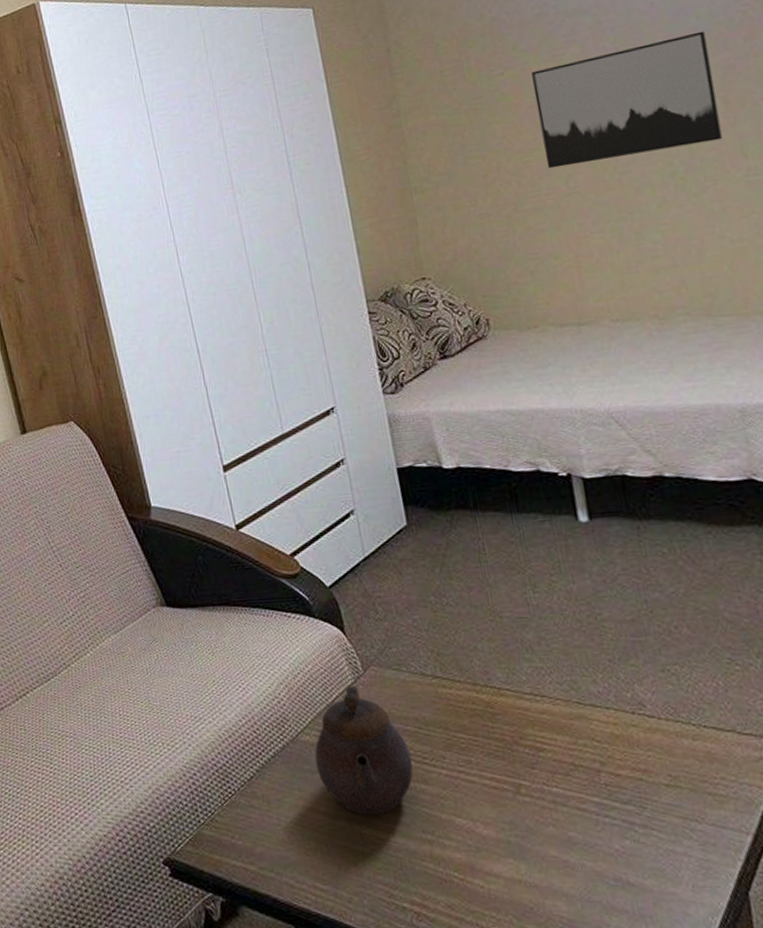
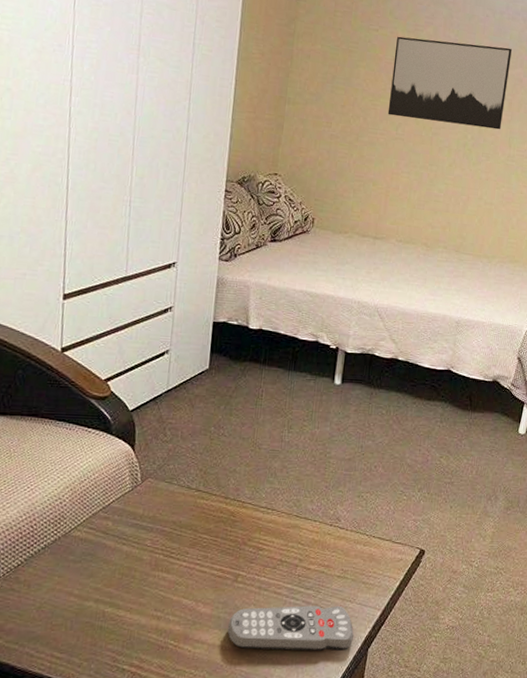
teapot: present [314,686,413,816] -> none [80,493,162,598]
remote control: none [524,827,720,893] -> present [227,605,354,651]

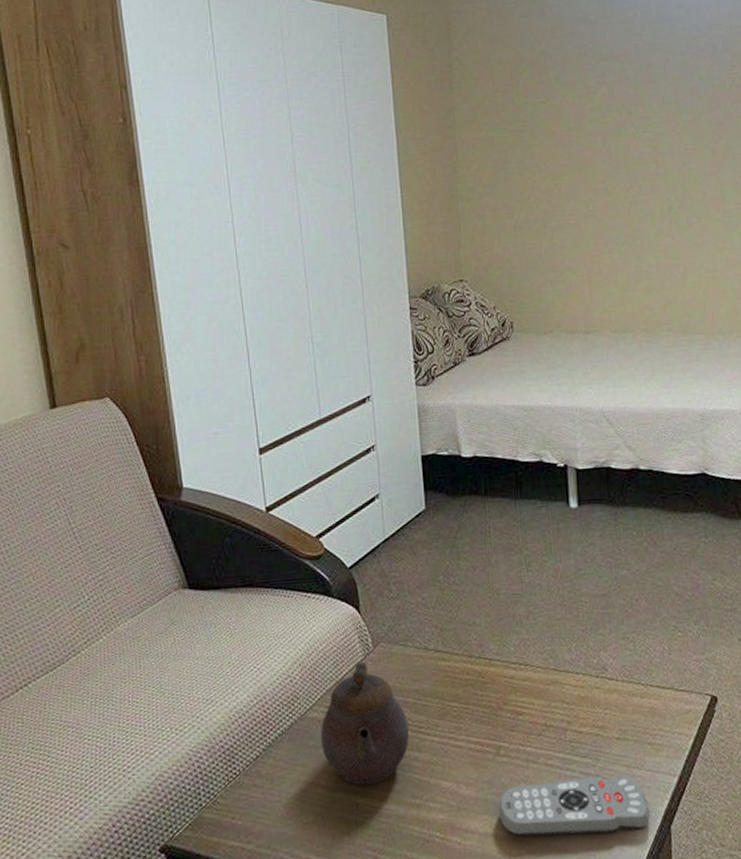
teapot: none [80,493,162,598] -> present [321,662,409,786]
wall art: present [387,36,513,130] -> none [568,90,709,192]

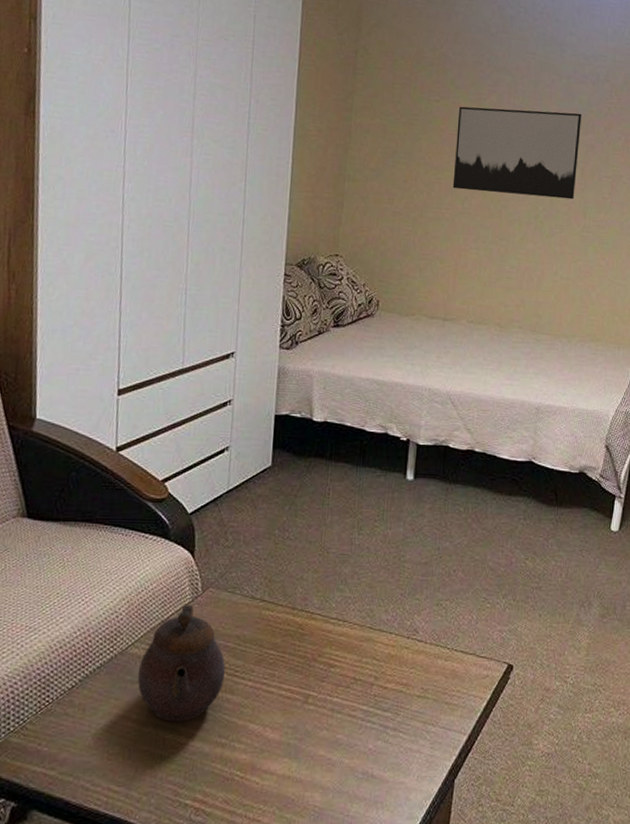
remote control: present [498,775,650,837] -> none [298,730,438,783]
wall art: none [568,90,709,192] -> present [452,106,583,200]

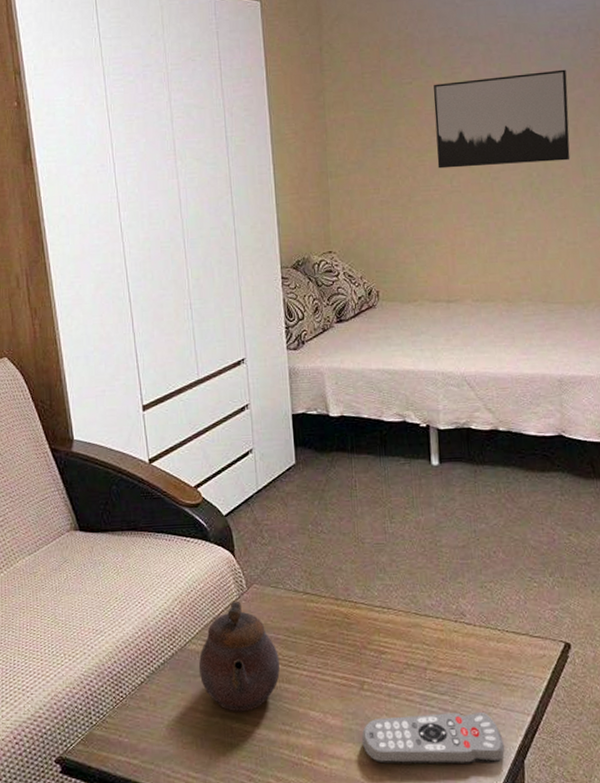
remote control: none [298,730,438,783] -> present [361,712,505,765]

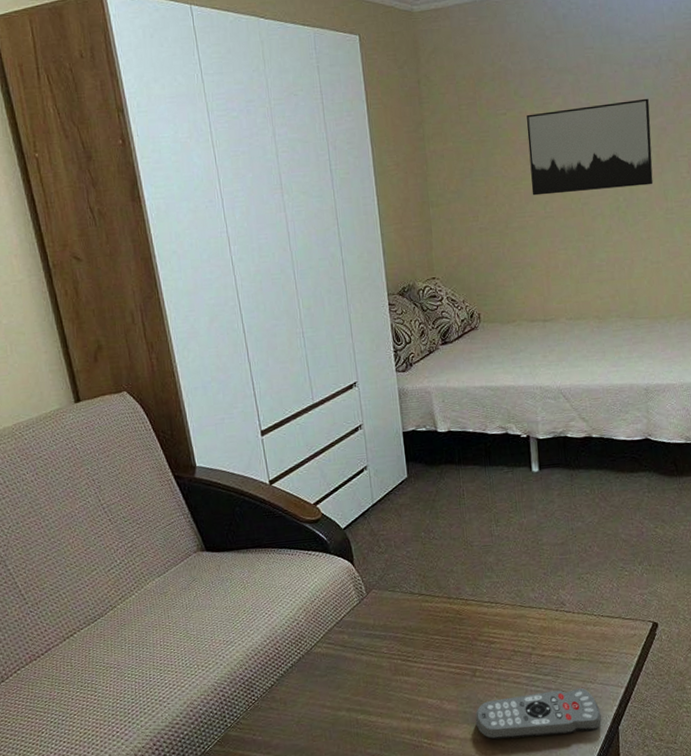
teapot: present [199,601,280,712] -> none [324,606,399,706]

